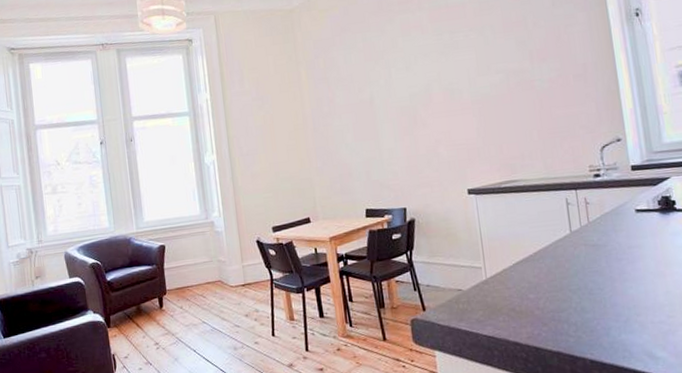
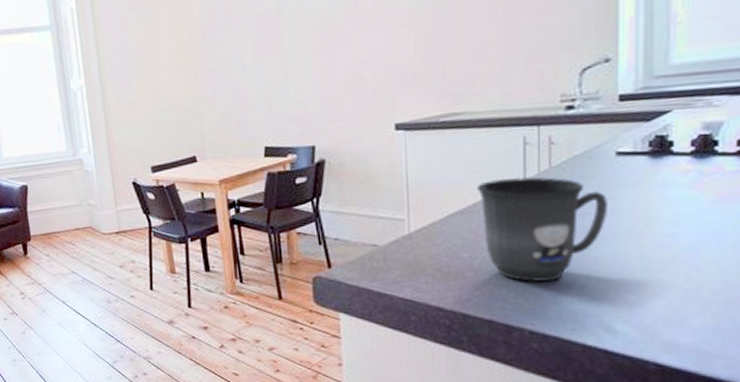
mug: none [536,230,636,317] -> present [477,177,609,282]

